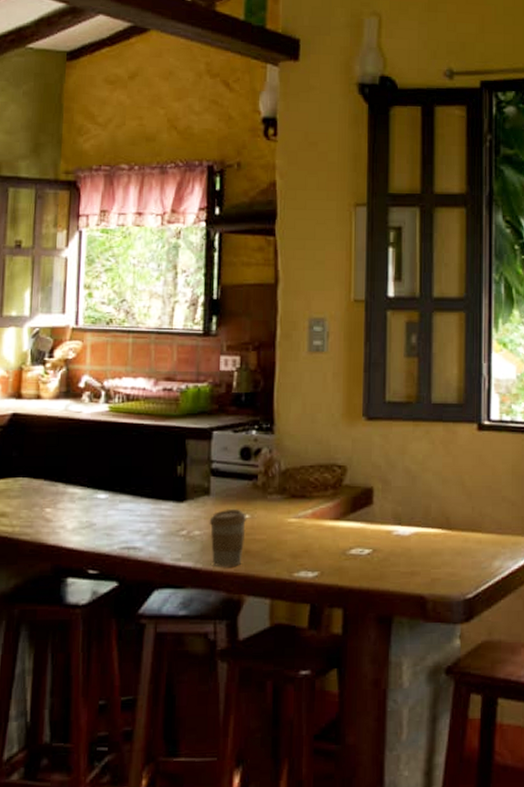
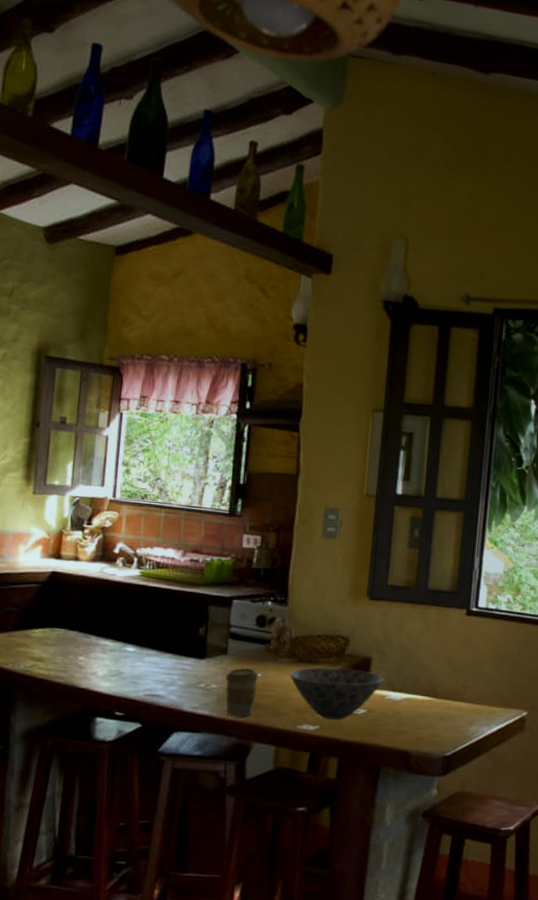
bowl: none [282,502,389,564] -> present [290,667,384,721]

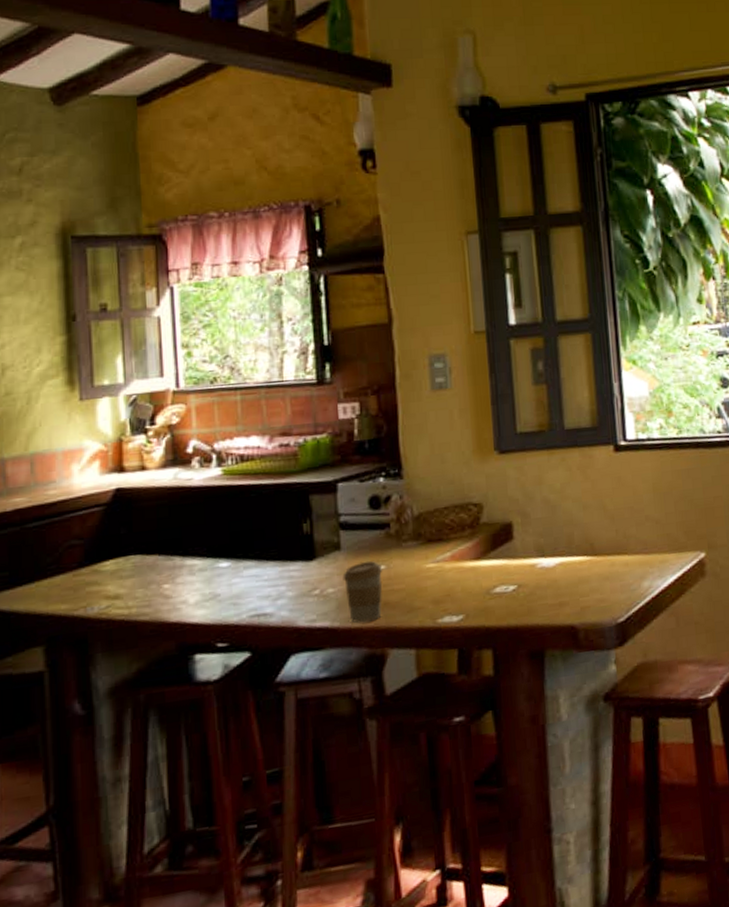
bowl: present [290,667,384,721] -> none [419,539,531,605]

